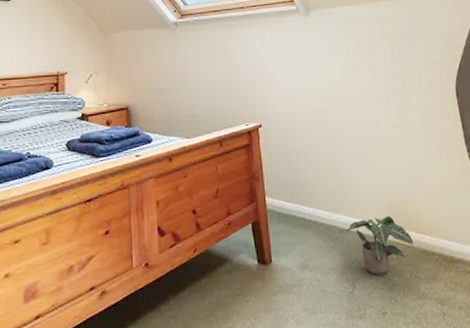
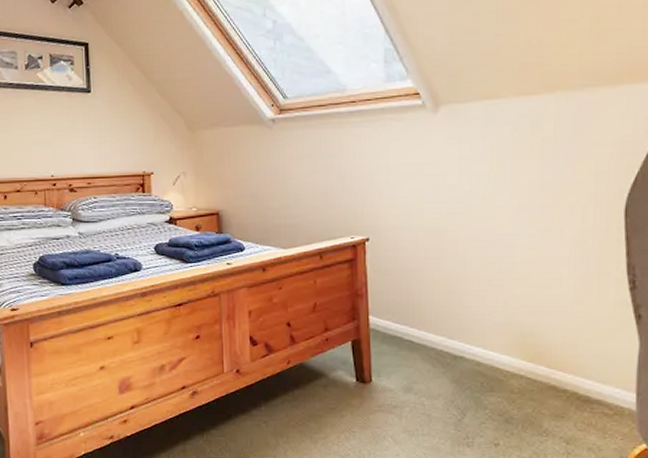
potted plant: present [347,215,413,276] -> none [461,346,541,408]

